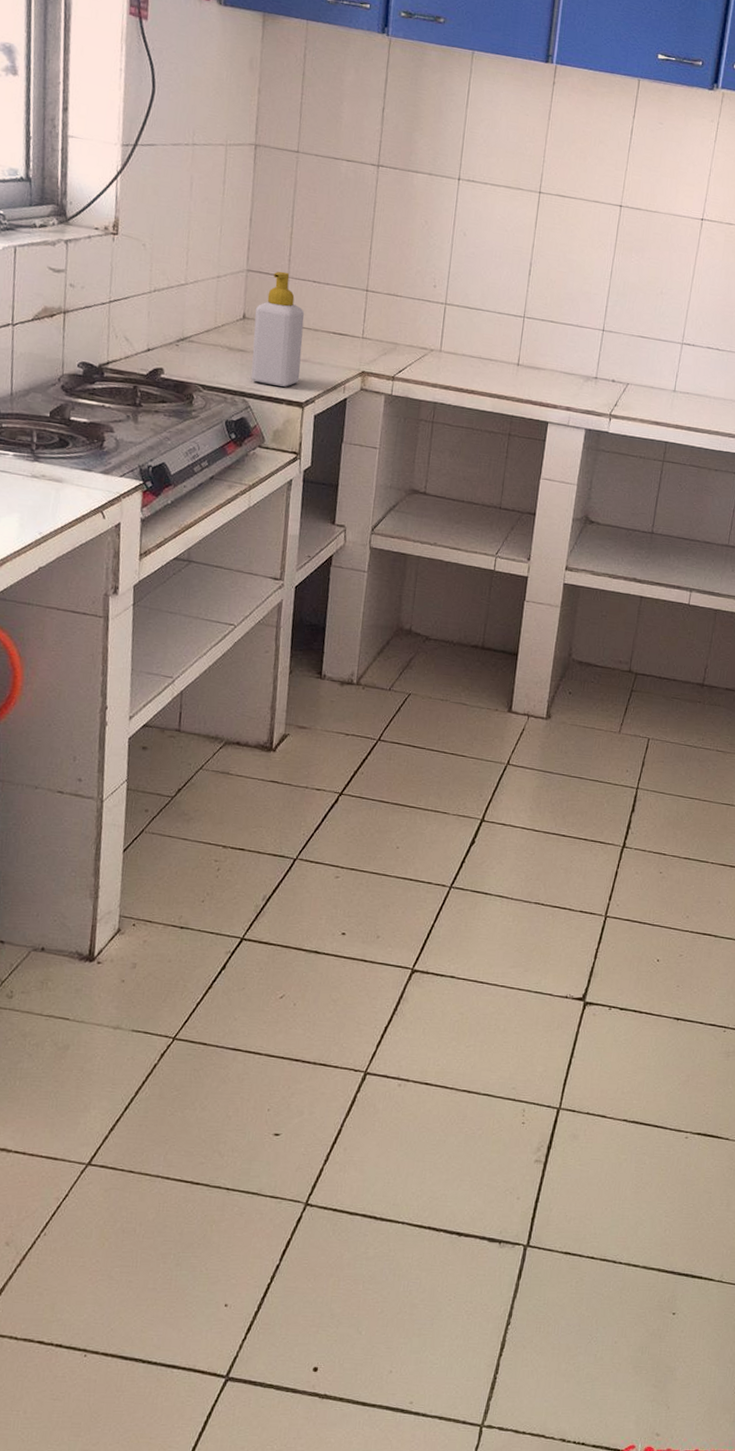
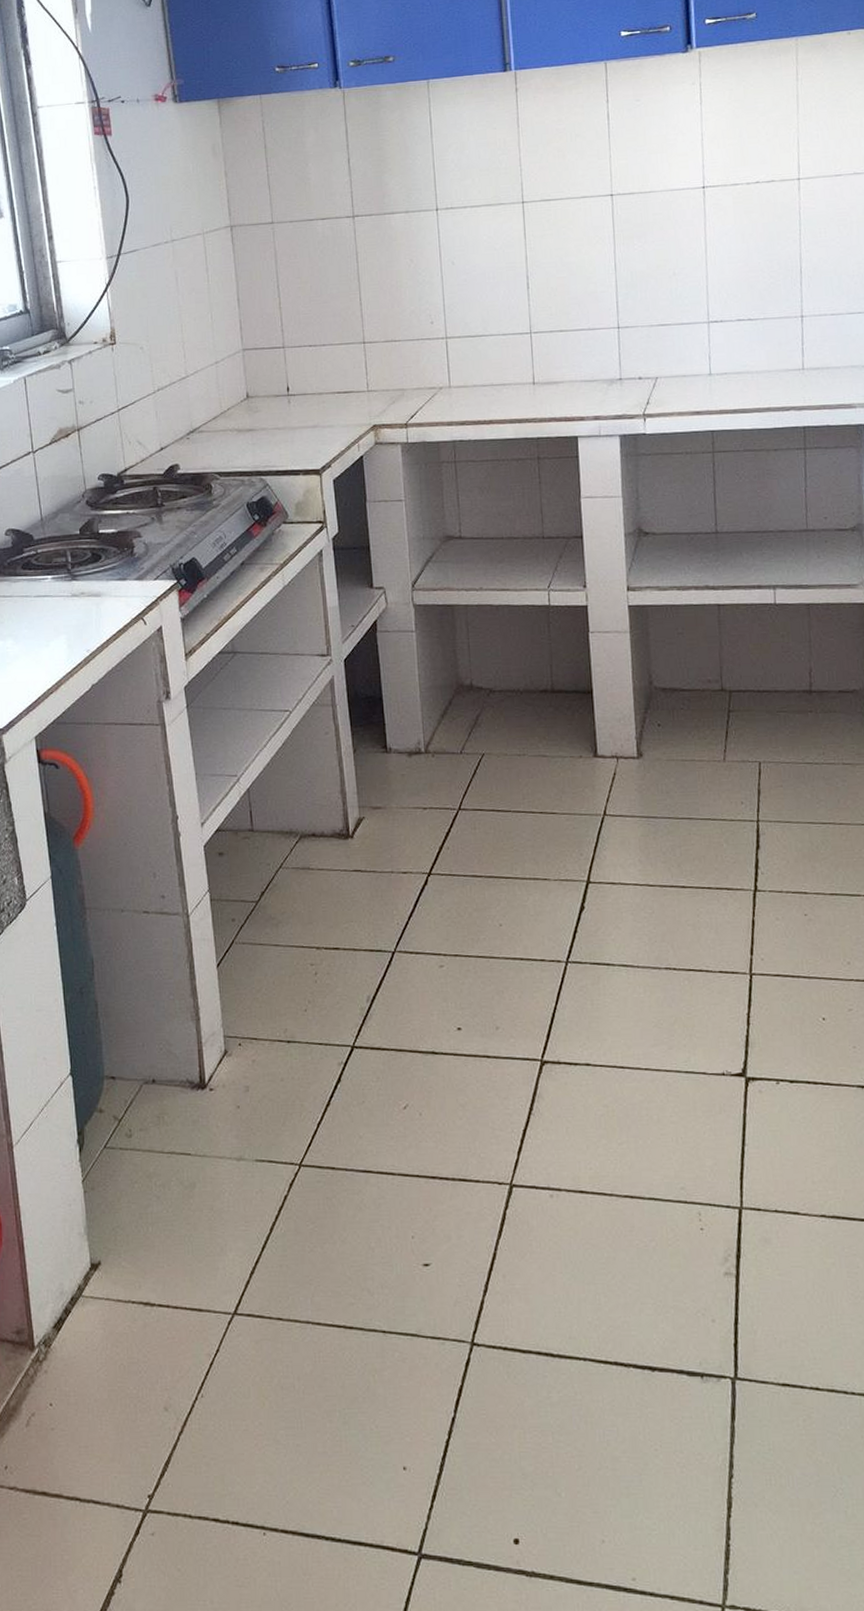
soap bottle: present [251,271,305,387] -> none [258,342,312,459]

